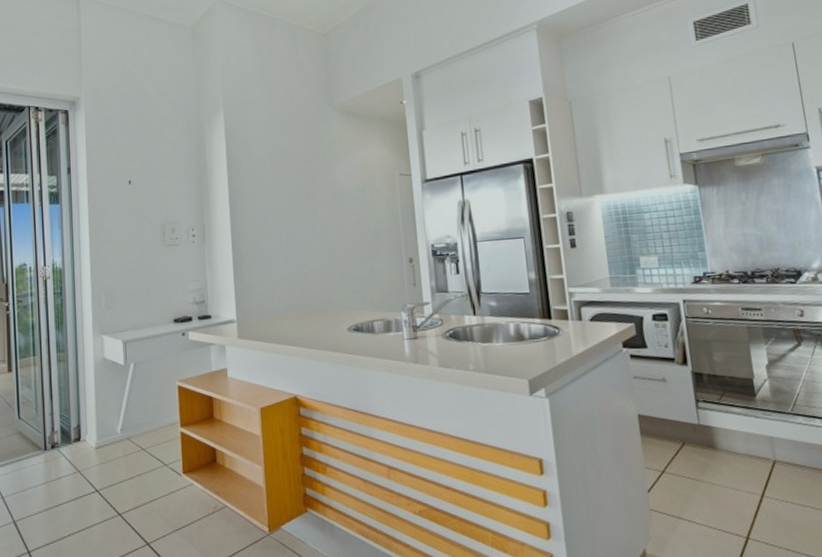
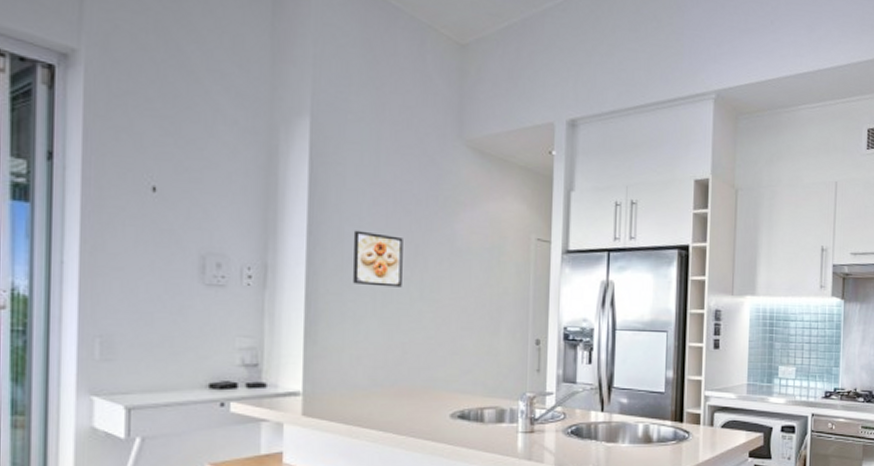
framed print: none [261,189,299,231] -> present [353,230,403,288]

